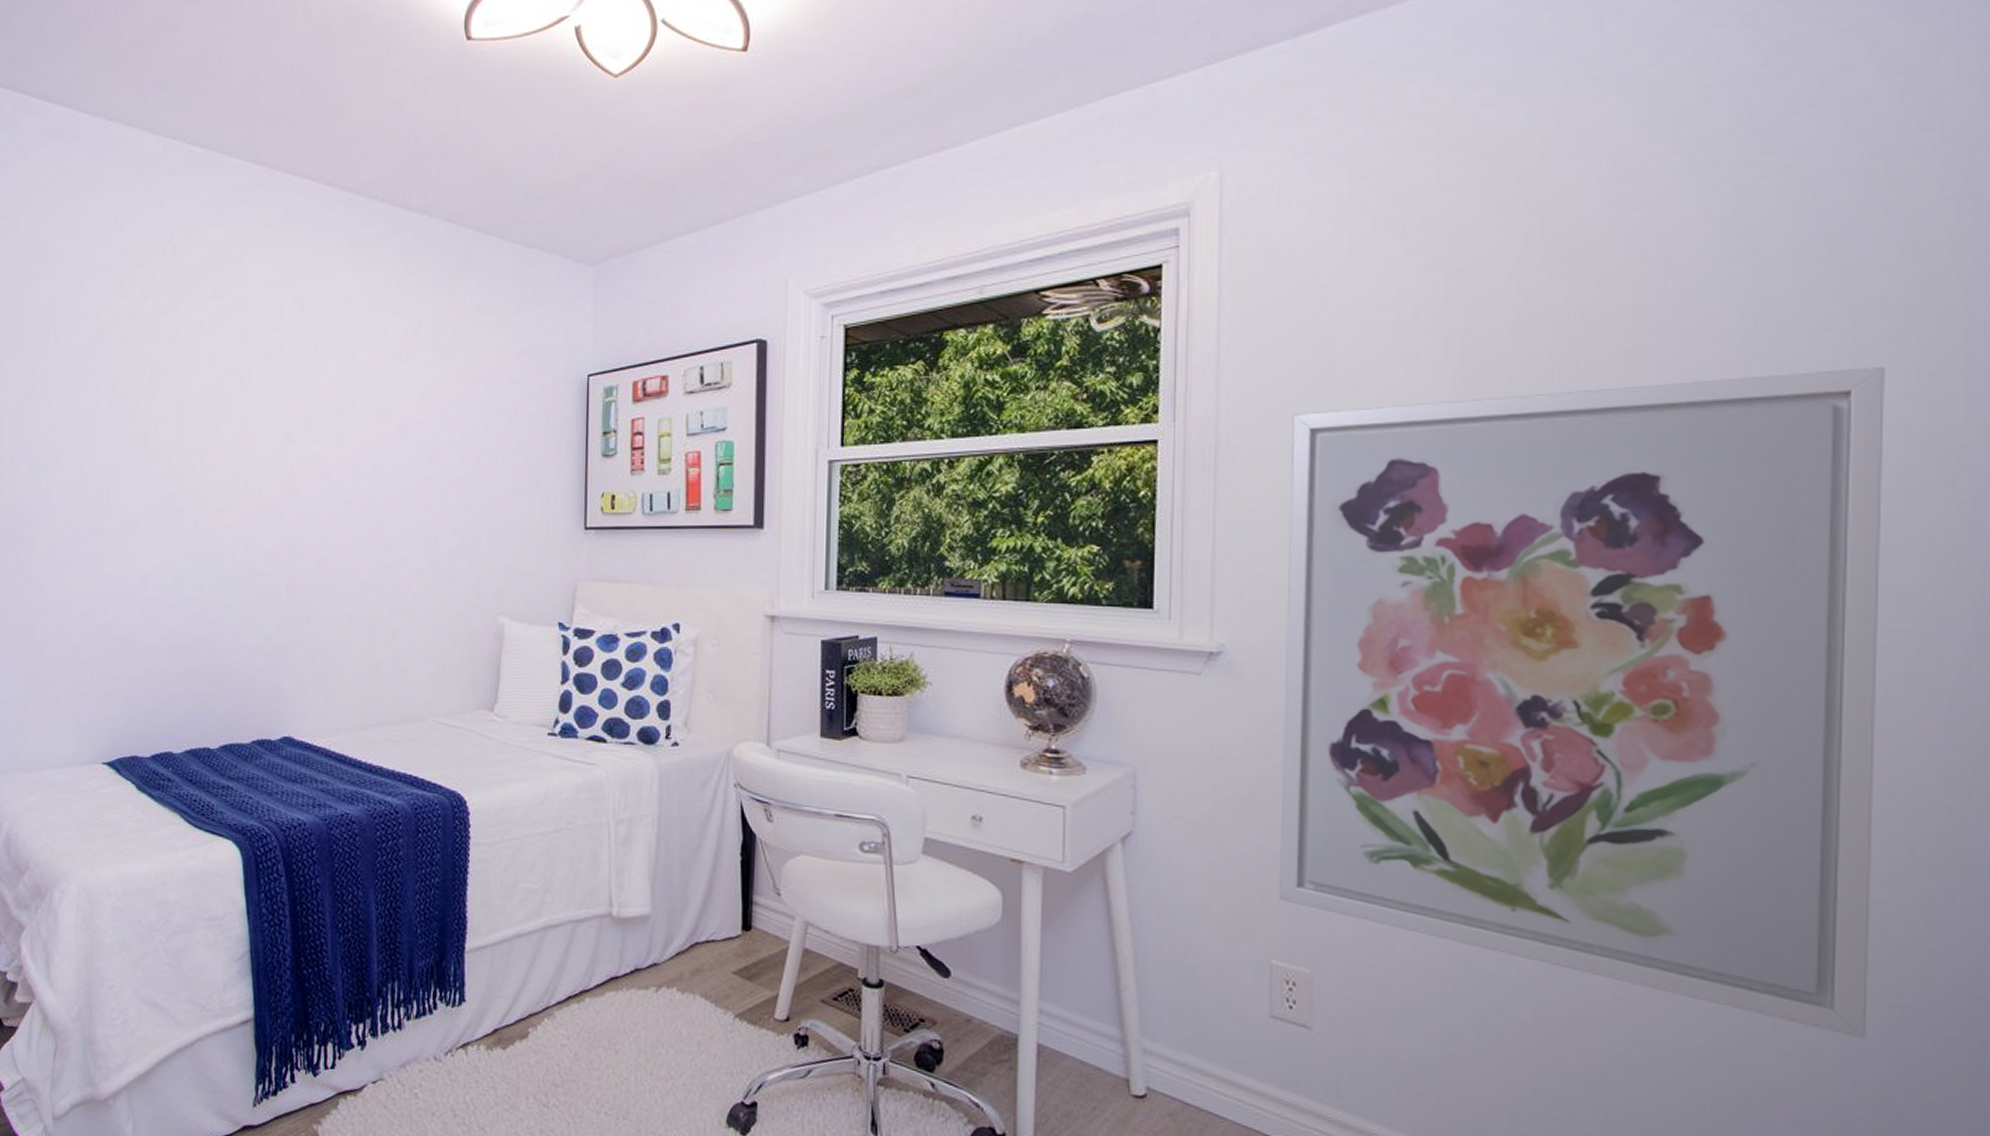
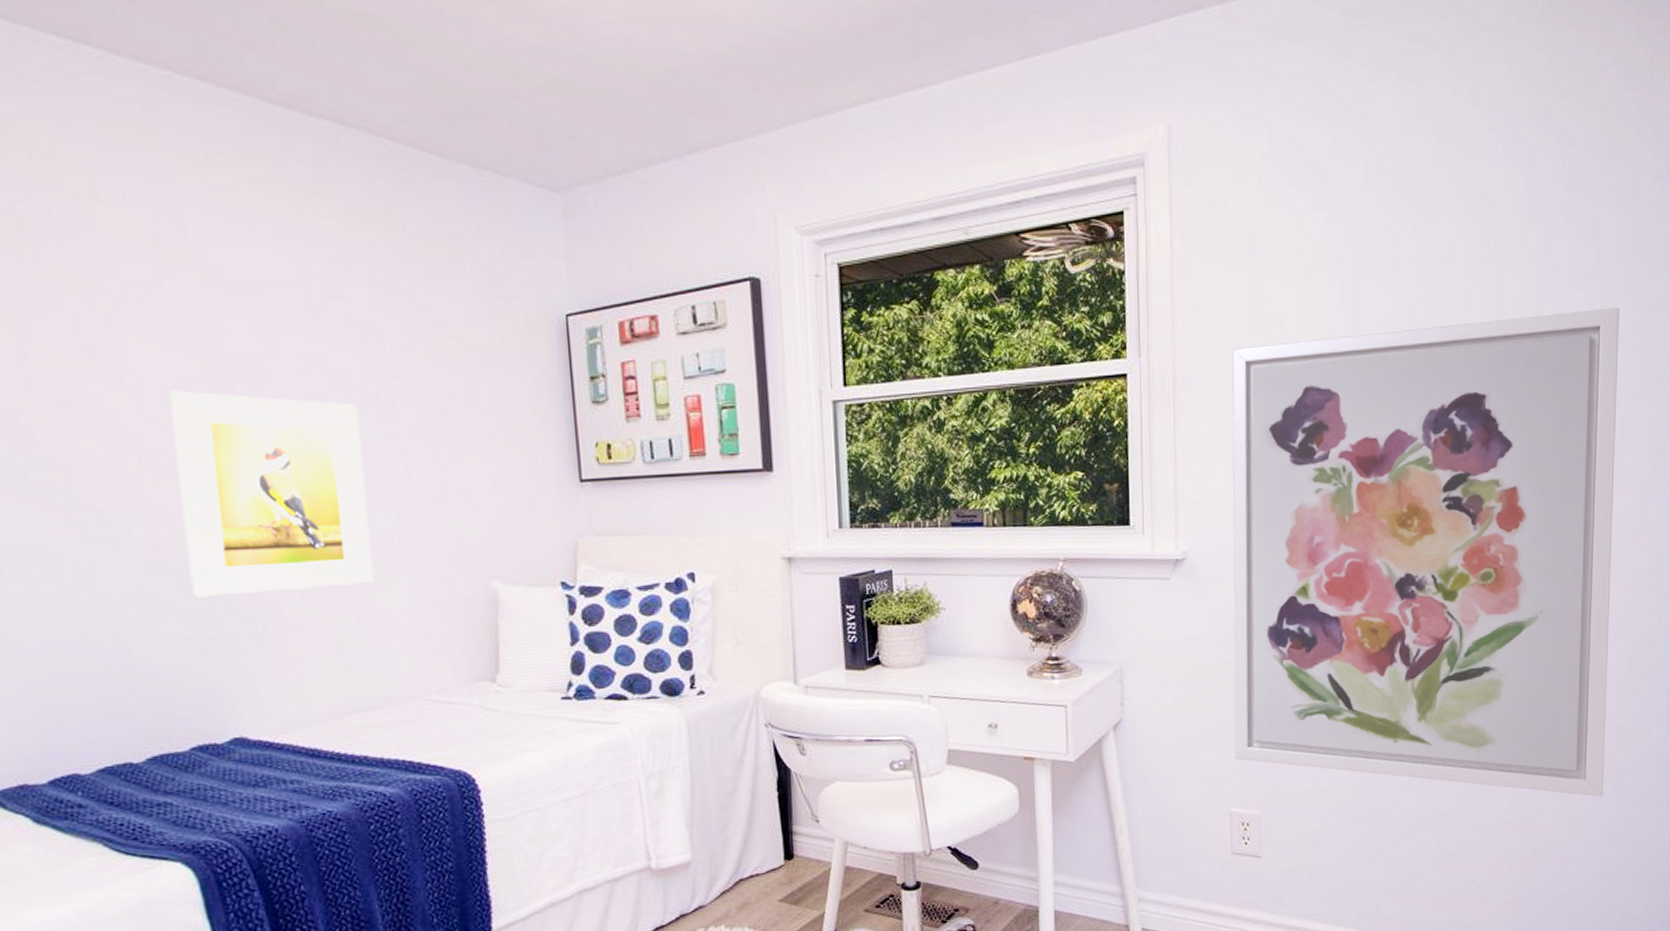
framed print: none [270,437,411,612] -> present [168,390,374,597]

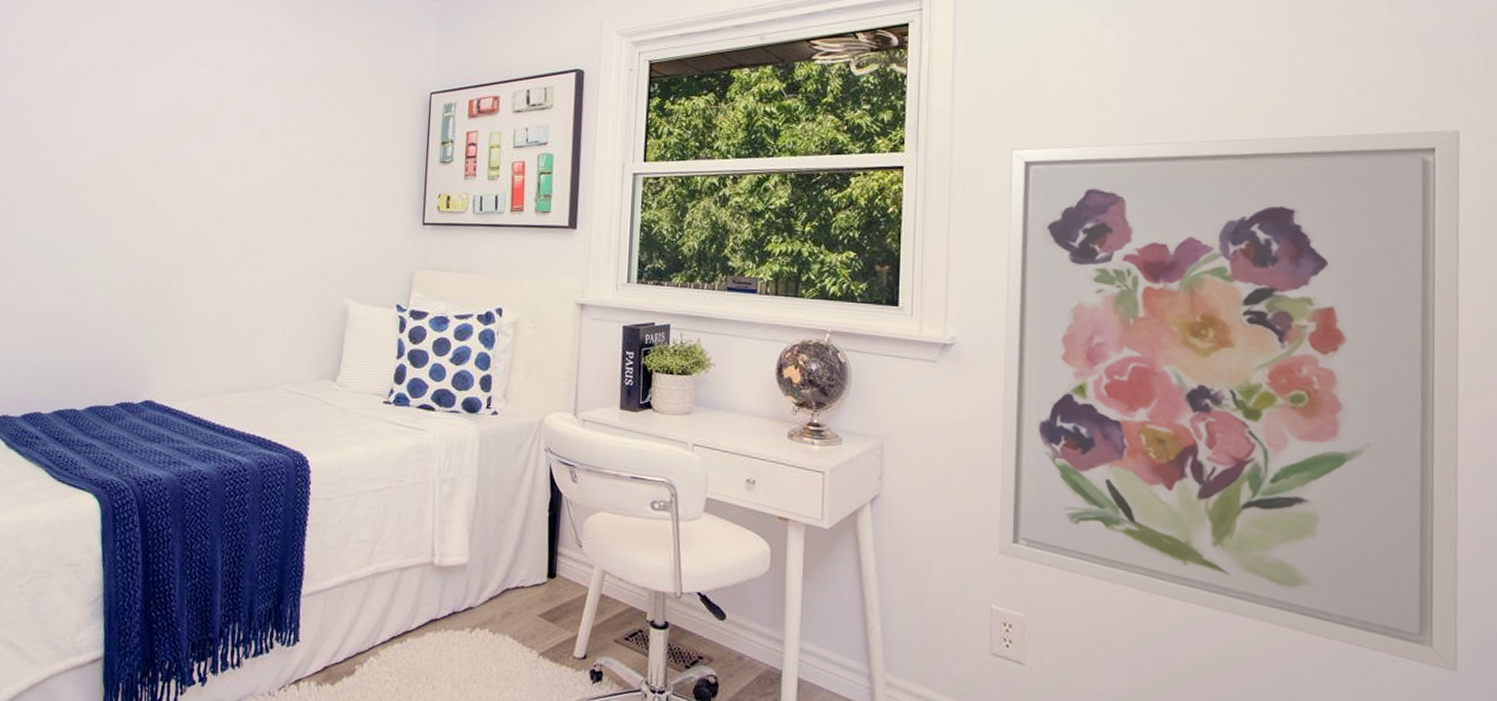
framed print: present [168,390,374,597] -> none [138,135,273,290]

